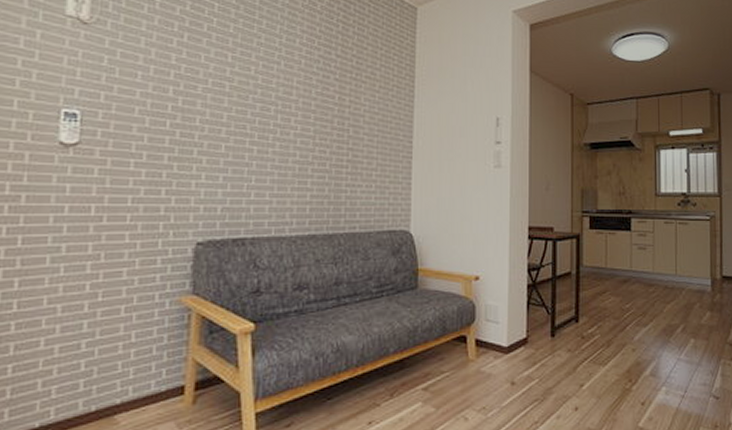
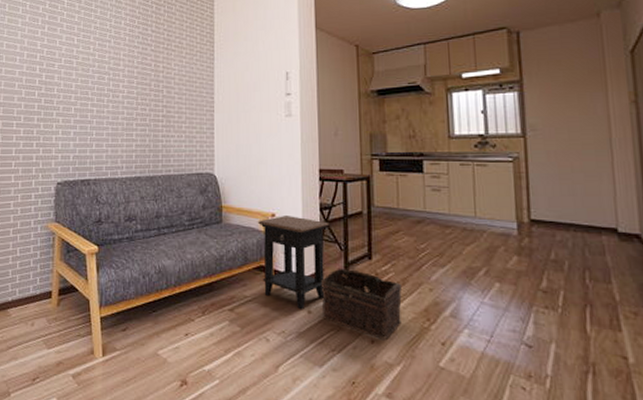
side table: none [458,278,537,381] -> present [257,216,330,309]
basket: none [526,332,606,405] -> present [320,268,402,339]

